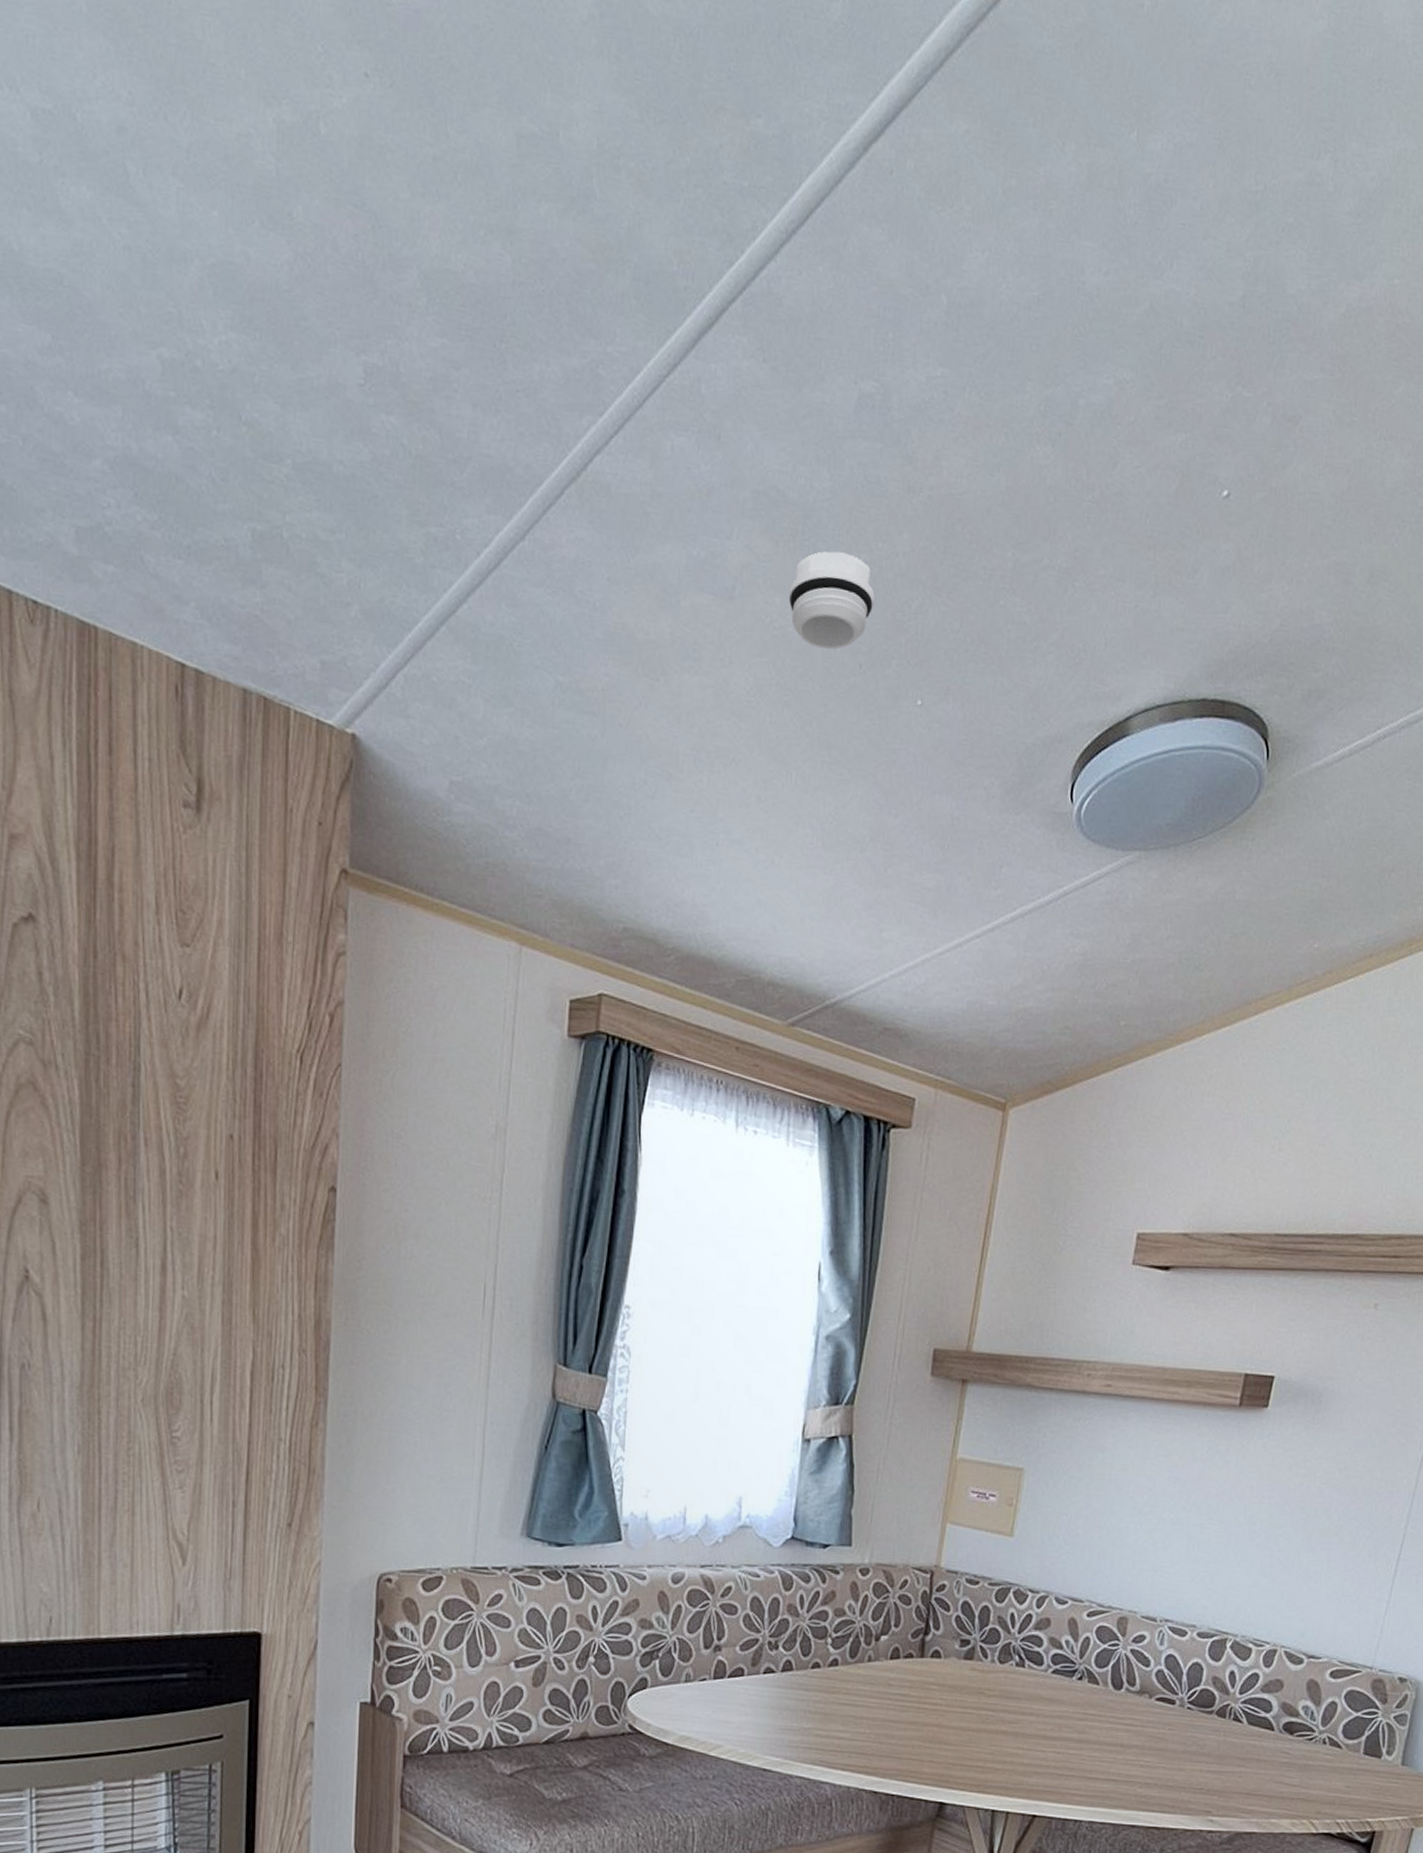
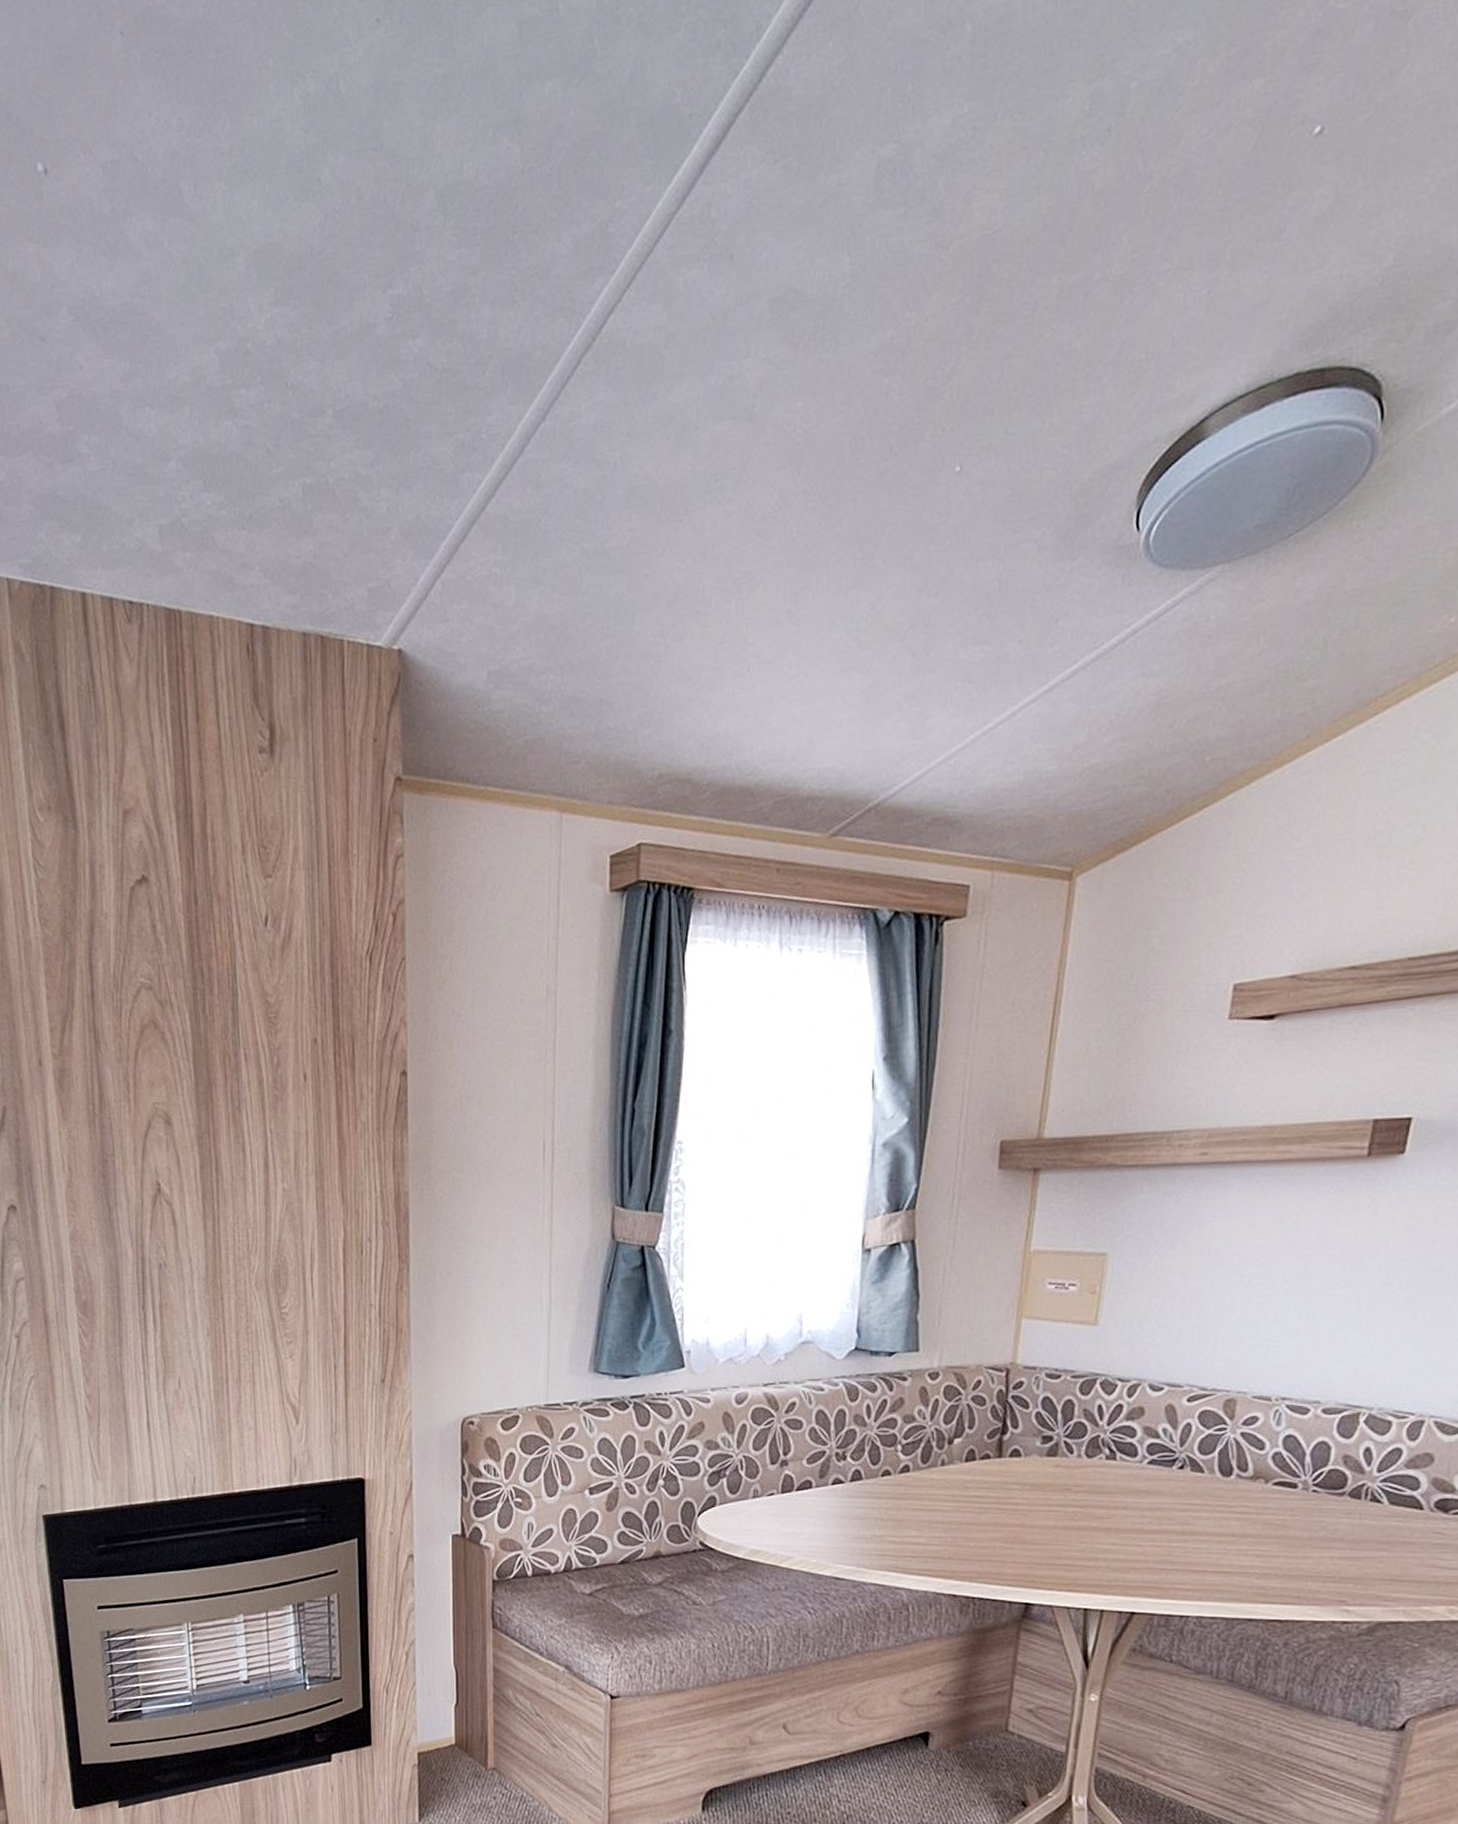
smoke detector: present [788,551,875,650] -> none [811,334,904,443]

